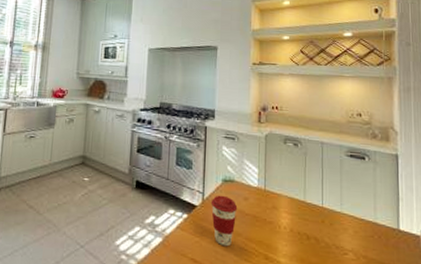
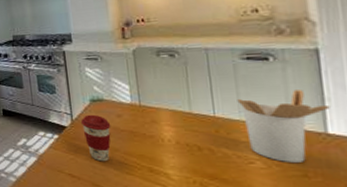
utensil holder: none [340,189,402,256] -> present [237,90,330,164]

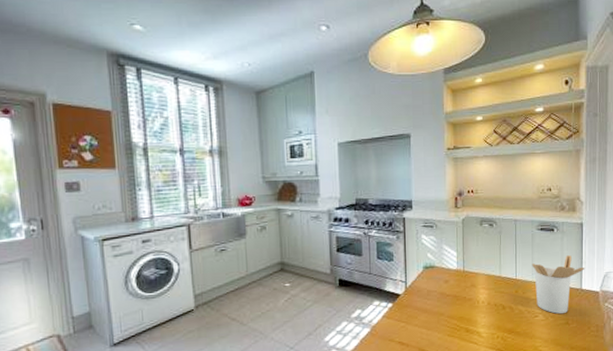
coffee cup: present [80,114,111,162] -> none [413,281,439,327]

